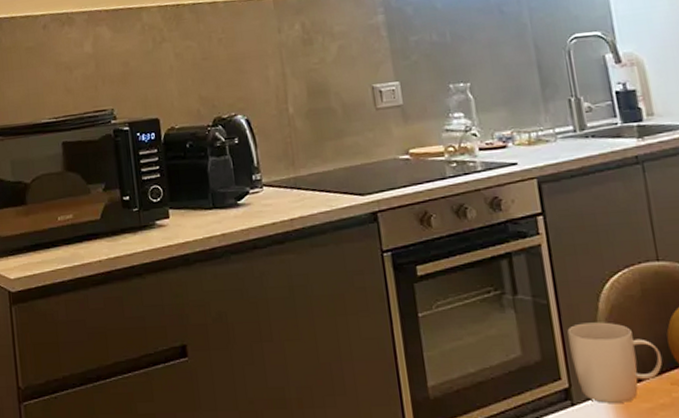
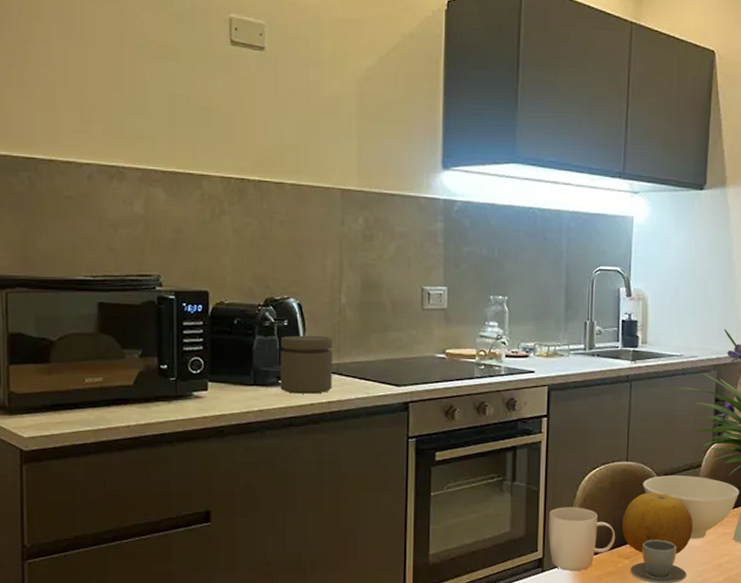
jar: none [233,150,293,214] -> present [280,335,333,394]

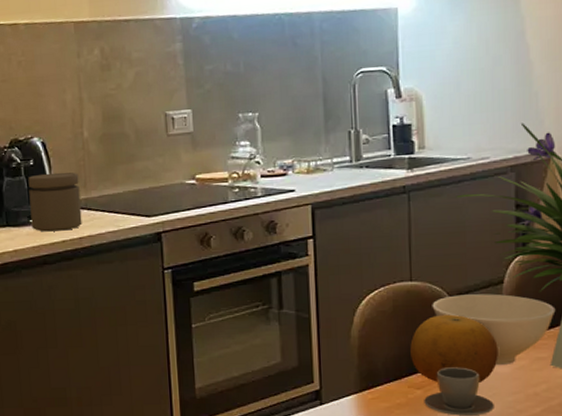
mug: present [548,507,616,570] -> none [324,334,404,403]

